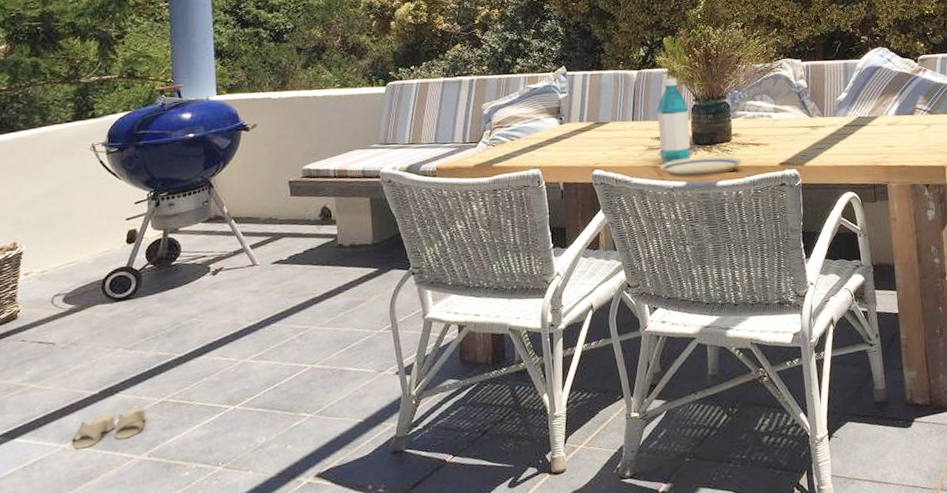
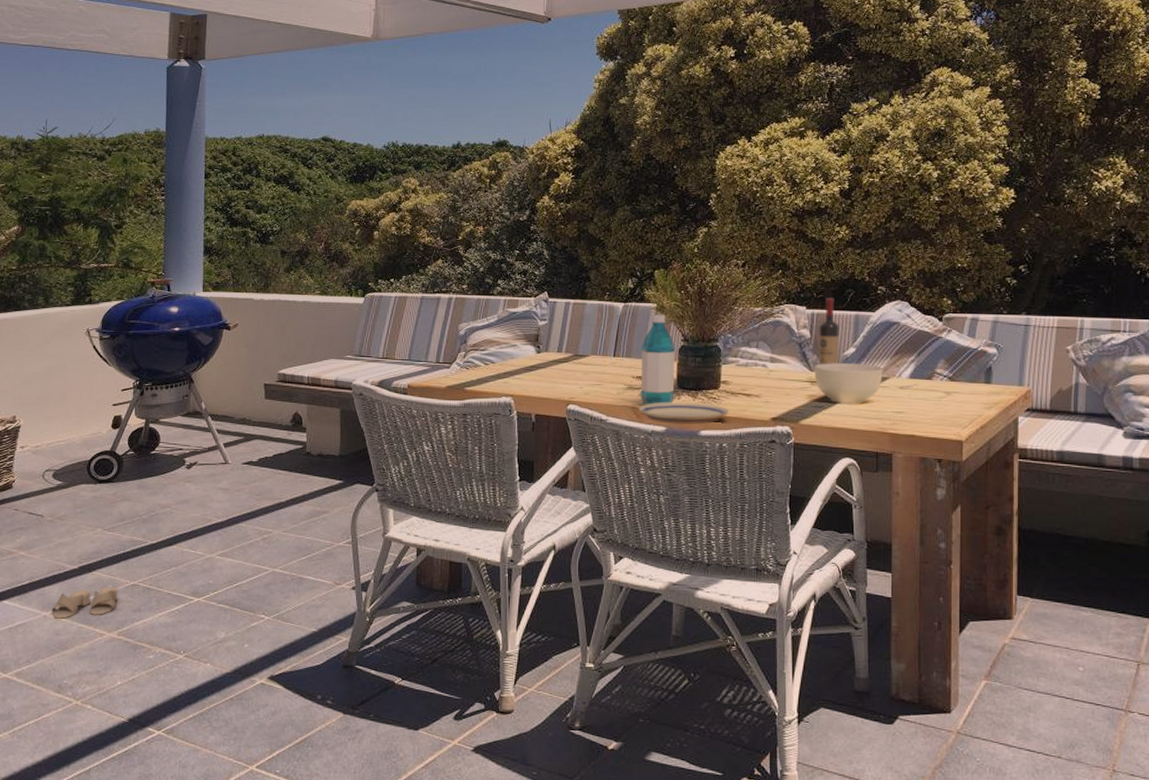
bowl: none [813,106,873,144] -> present [814,363,884,403]
wine bottle: none [814,50,834,111] -> present [818,298,839,365]

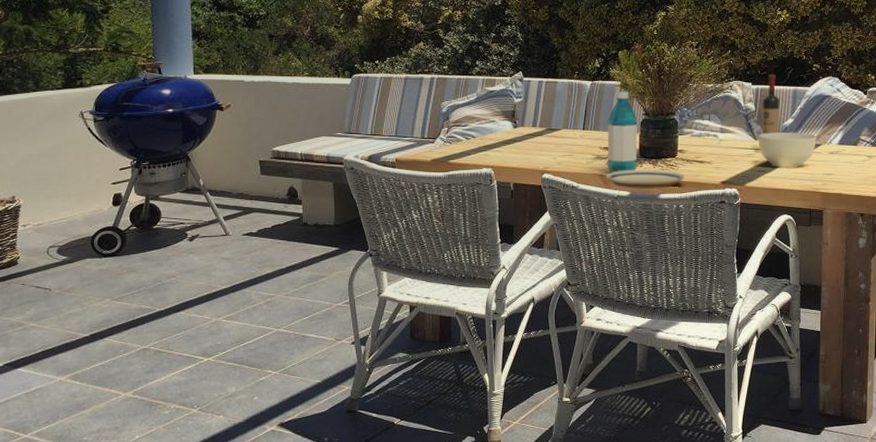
sandal: present [51,587,118,619] -> none [66,352,131,382]

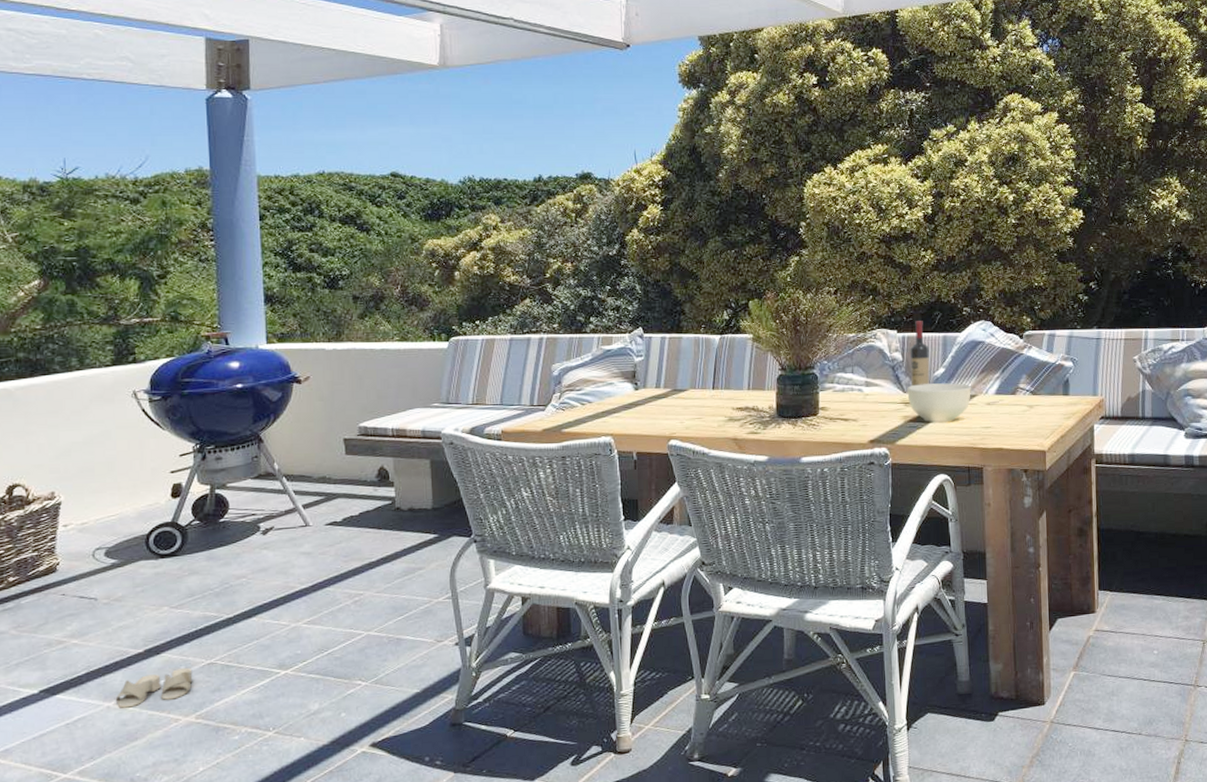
sandal: none [66,352,131,382] -> present [115,668,193,708]
plate: present [606,169,685,190] -> none [740,430,828,453]
water bottle: present [607,91,638,173] -> none [739,345,775,437]

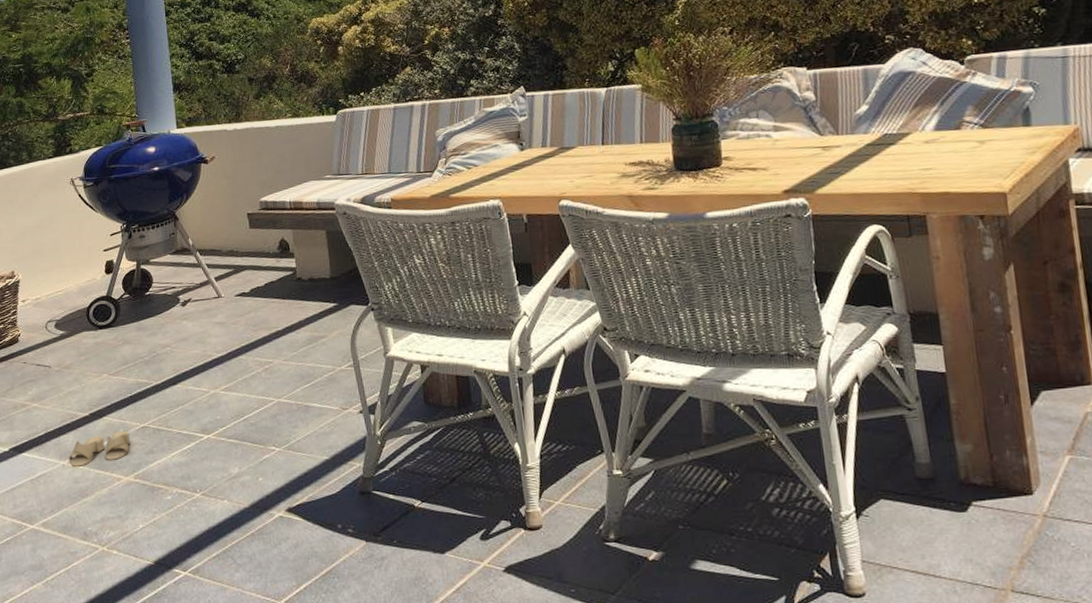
bowl: present [907,383,972,422] -> none [824,121,904,167]
wine bottle: present [910,321,930,387] -> none [824,54,852,128]

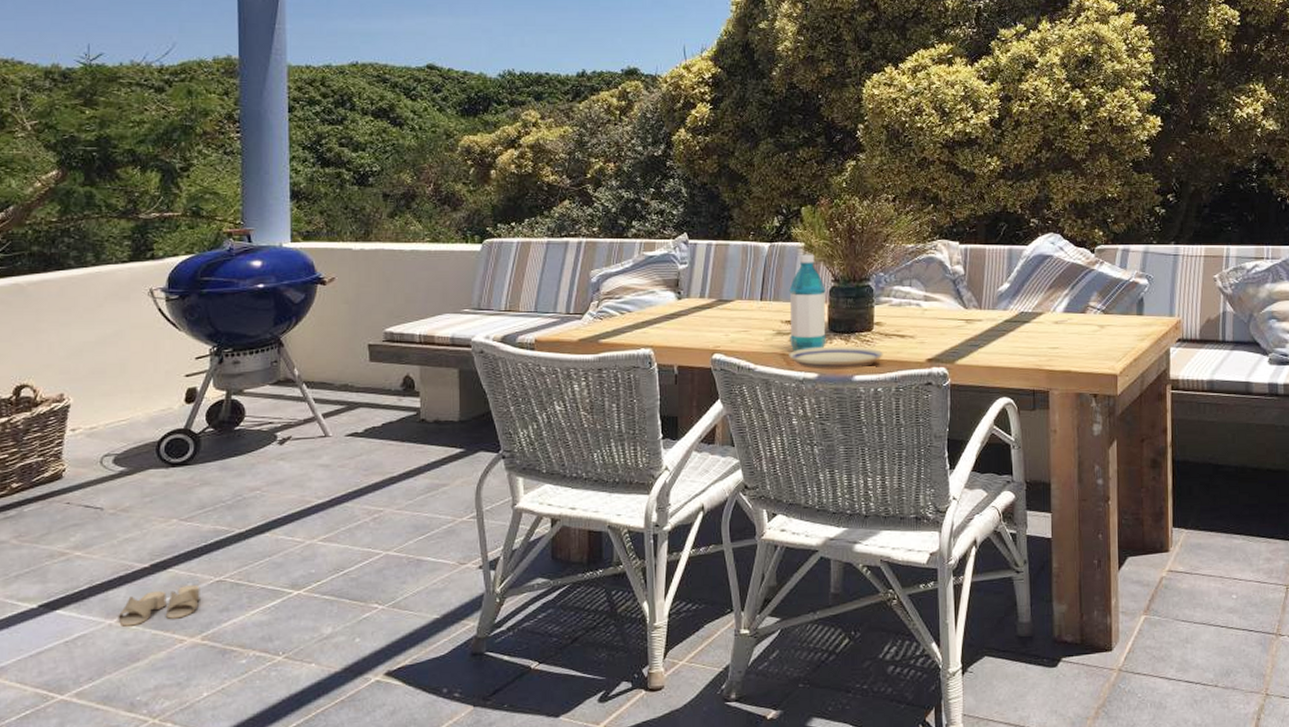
water bottle: none [630,94,674,193] -> present [789,254,826,352]
plate: none [636,183,735,209] -> present [789,346,883,371]

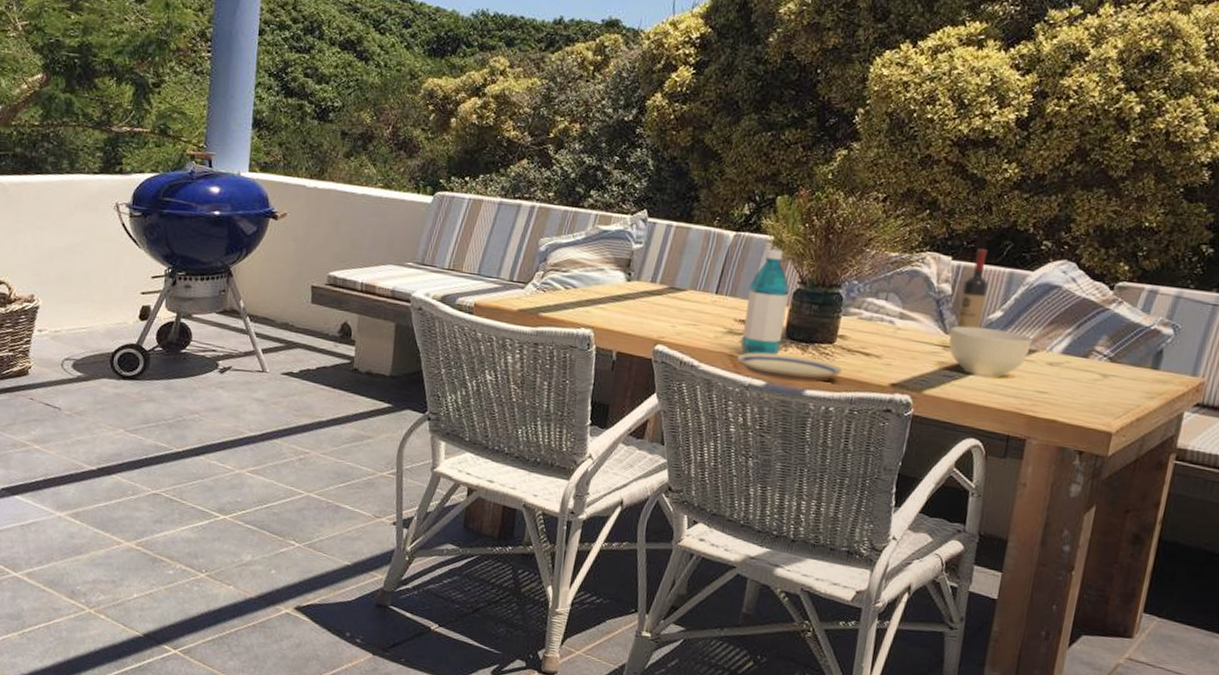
sandal: present [118,585,200,626] -> none [66,493,139,522]
bowl: none [969,299,1039,341] -> present [949,326,1034,378]
wine bottle: none [972,232,994,302] -> present [955,248,988,329]

